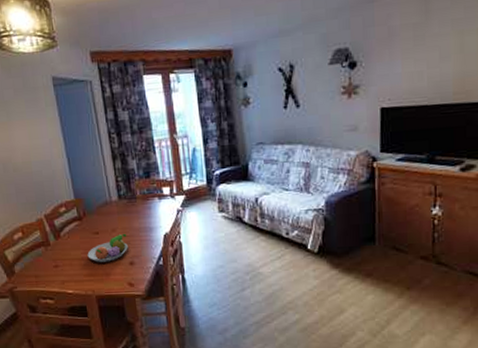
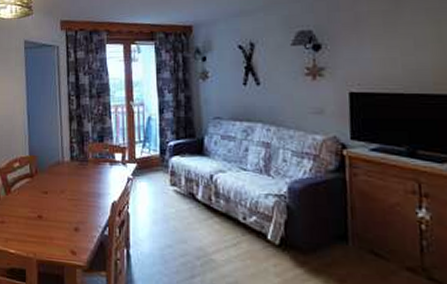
fruit bowl: present [87,233,128,262] -> none [34,196,75,225]

